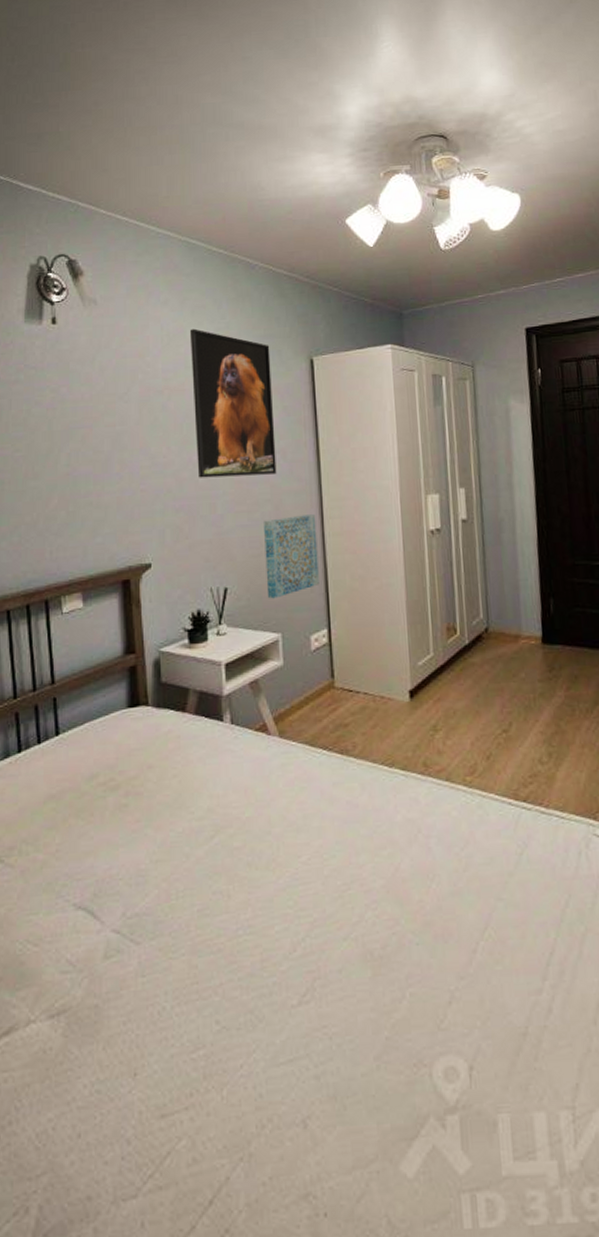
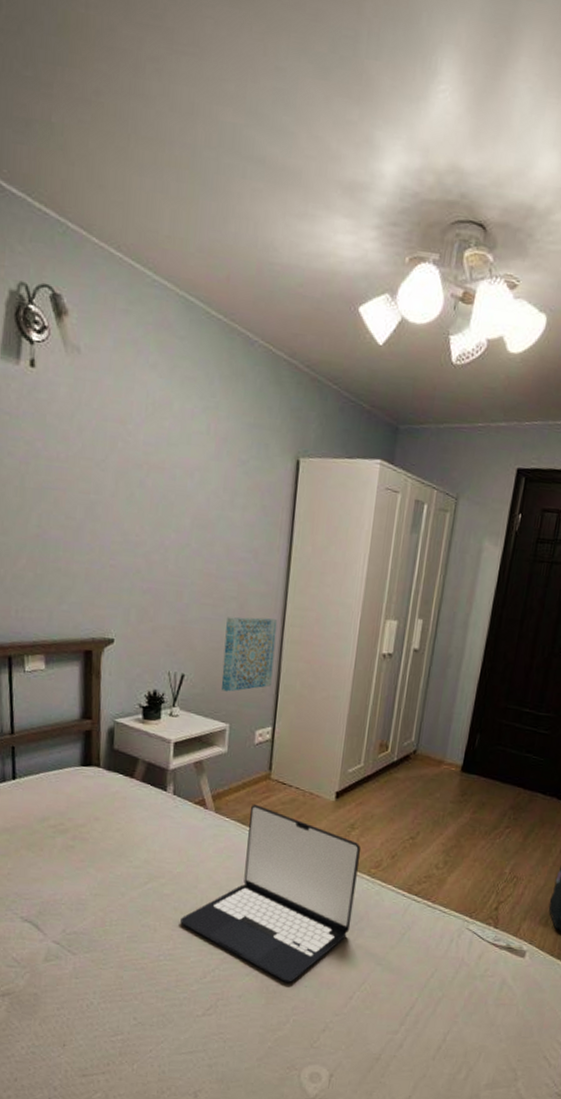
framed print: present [189,328,277,478] -> none [168,402,258,573]
laptop: none [257,719,456,942] -> present [180,804,362,983]

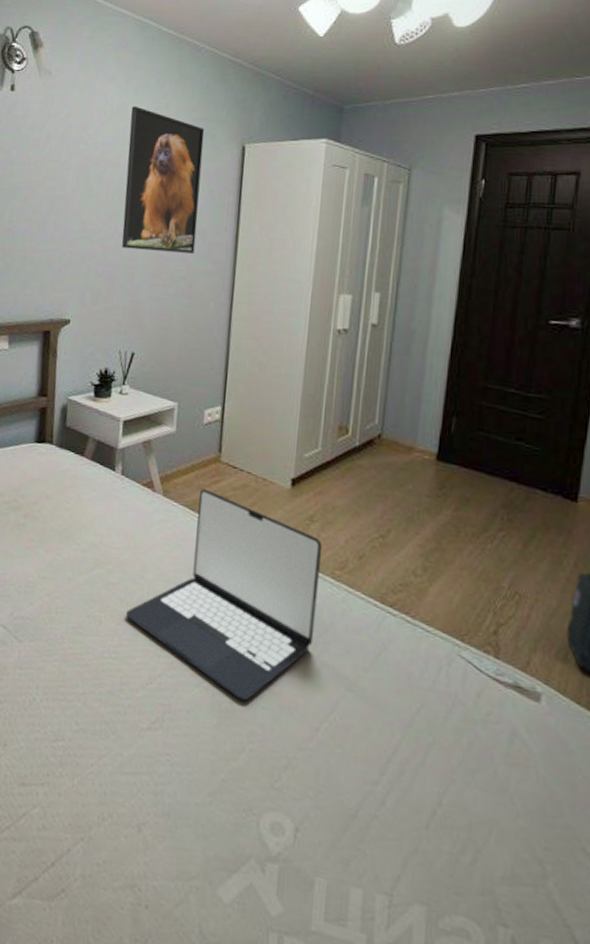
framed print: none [168,402,258,573] -> present [122,106,205,254]
wall art: present [221,617,278,692] -> none [170,295,226,370]

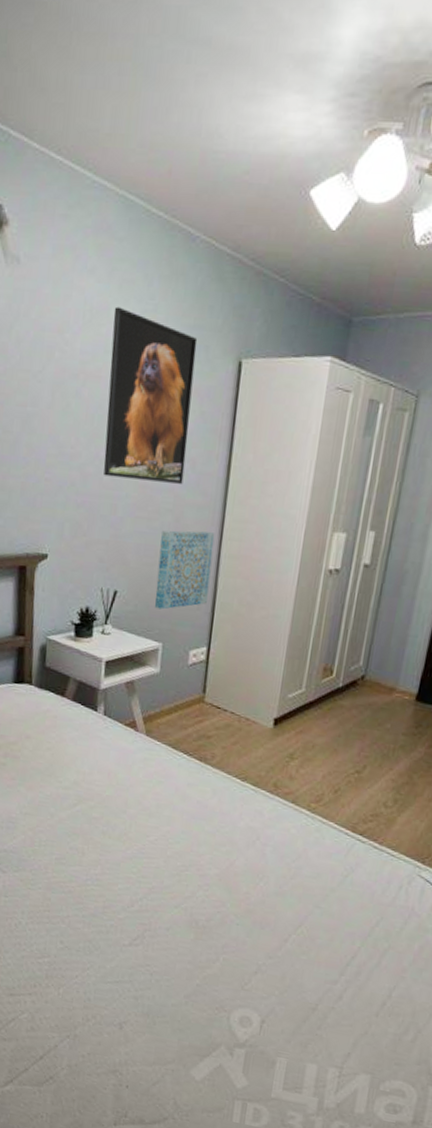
laptop: present [126,488,323,701] -> none [108,728,301,919]
wall art: none [170,295,226,370] -> present [154,530,215,610]

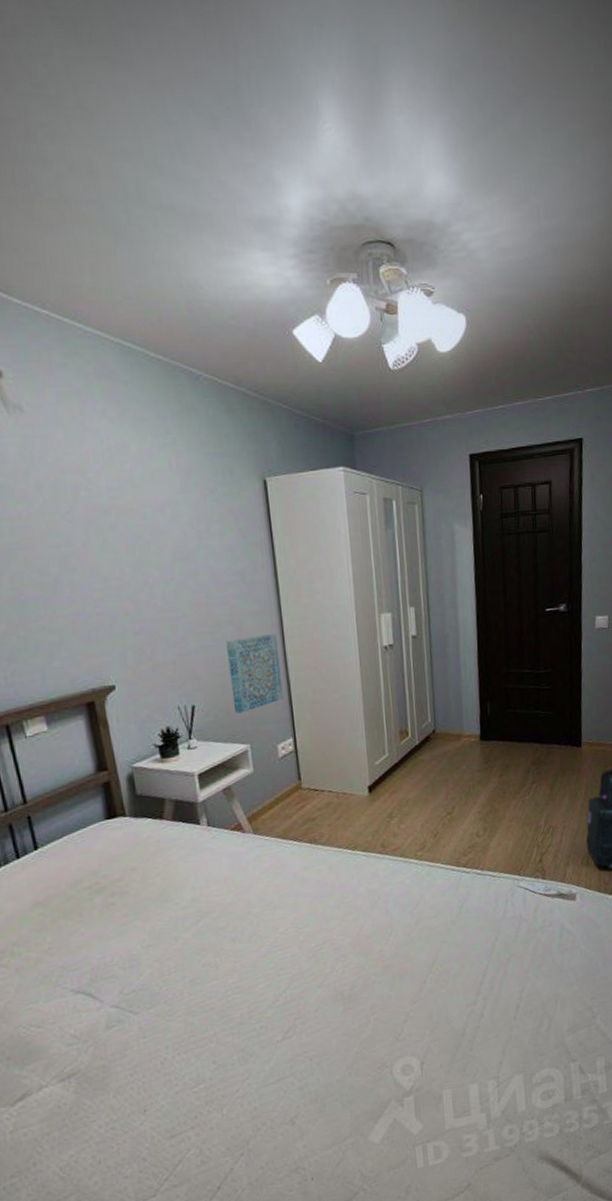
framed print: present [103,306,198,484] -> none [132,443,236,601]

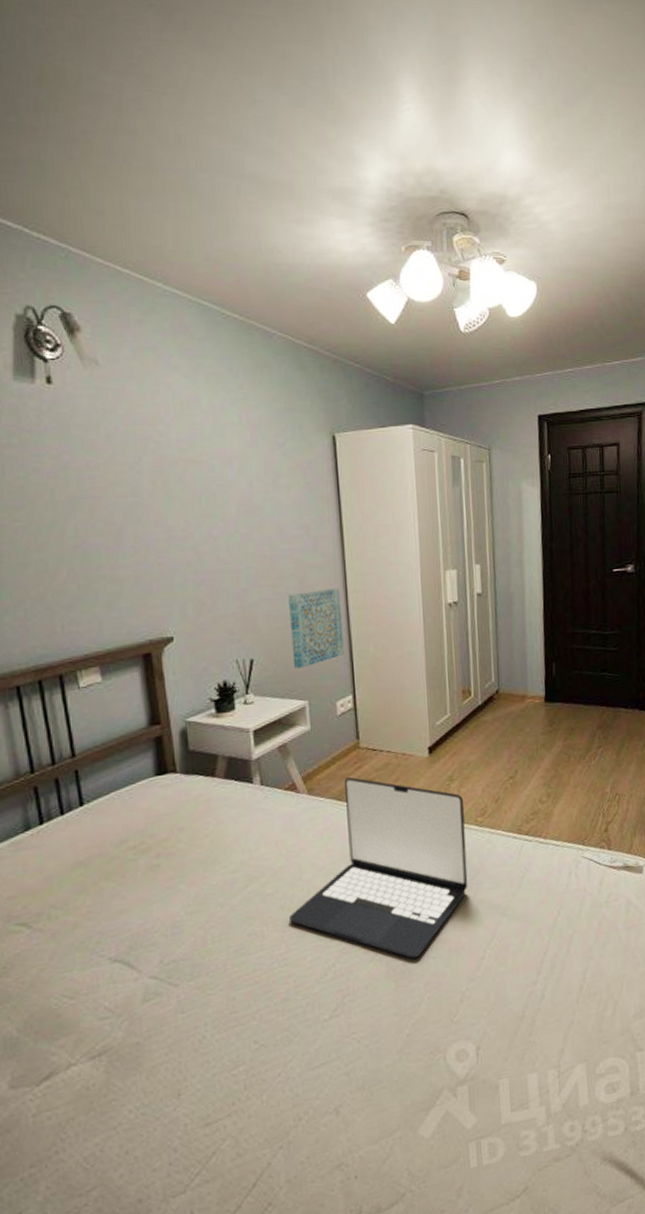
laptop: none [241,816,410,984] -> present [289,776,468,959]

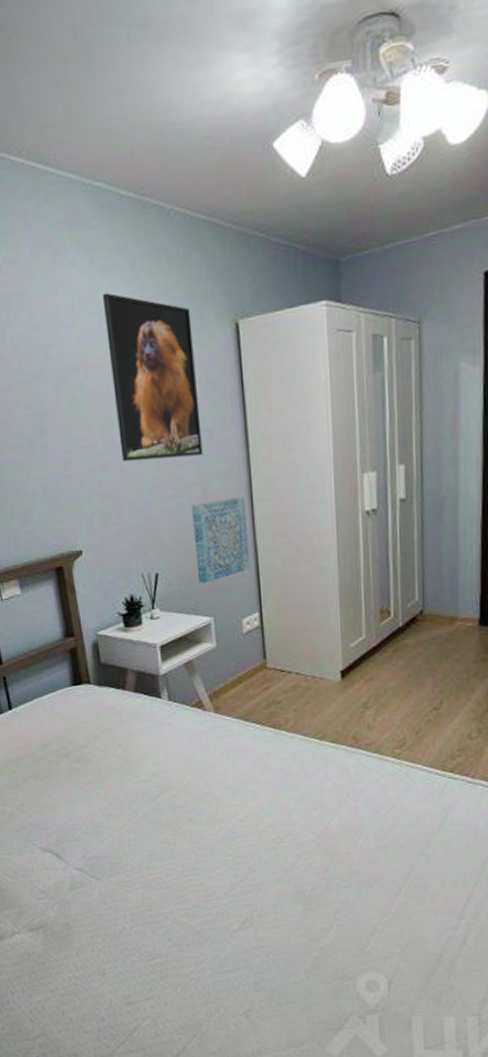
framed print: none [204,398,300,552] -> present [102,292,203,462]
laptop: present [289,776,468,959] -> none [199,697,383,885]

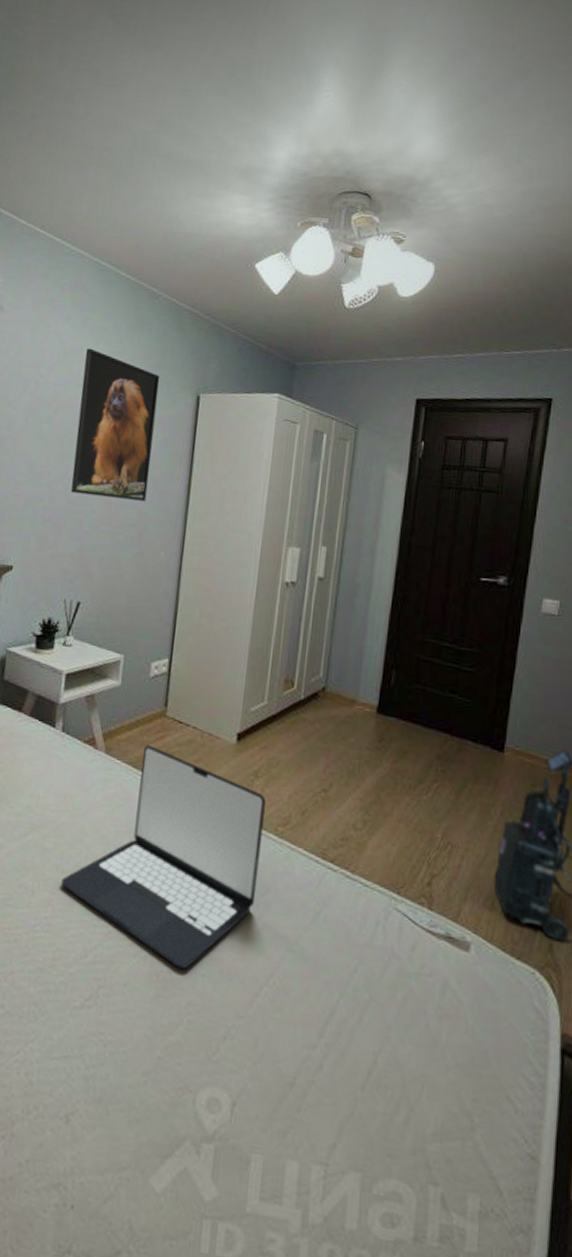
wall art: present [192,497,250,584] -> none [117,544,177,621]
laptop: none [199,697,383,885] -> present [61,744,267,969]

